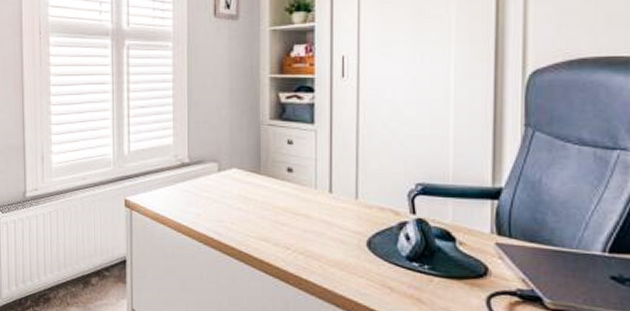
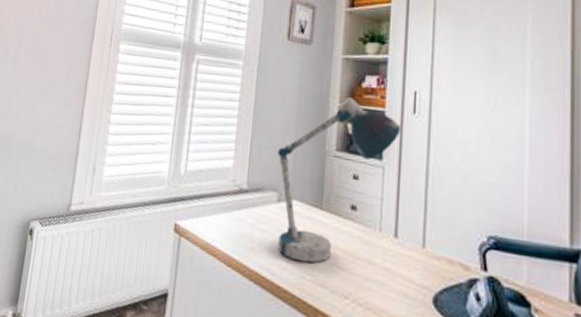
desk lamp: none [214,68,330,222] -> present [278,97,401,263]

